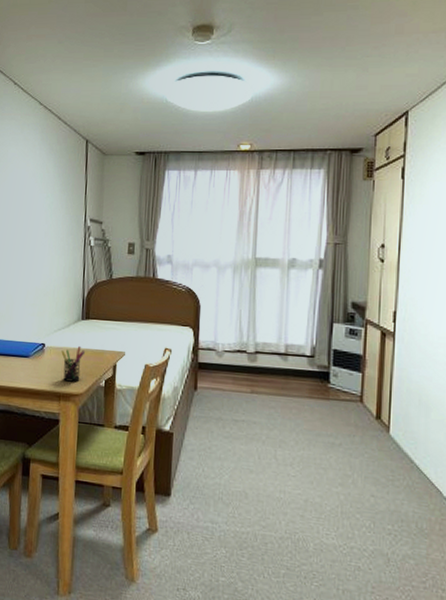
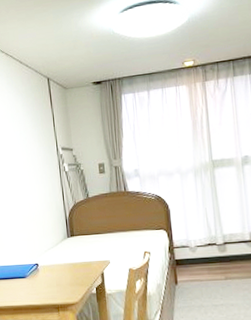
pen holder: present [61,346,85,382] -> none [54,261,74,294]

